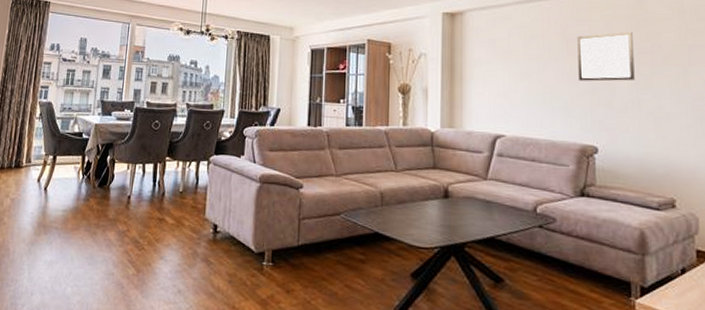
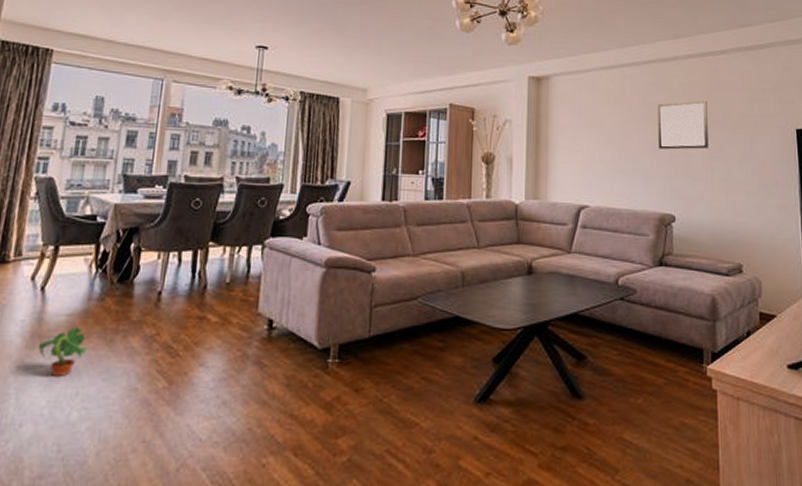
decorative plant: none [43,220,78,259] -> present [38,327,89,376]

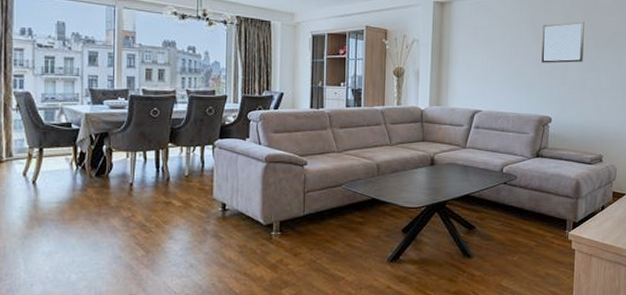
decorative plant: present [38,327,89,376] -> none [37,211,79,249]

